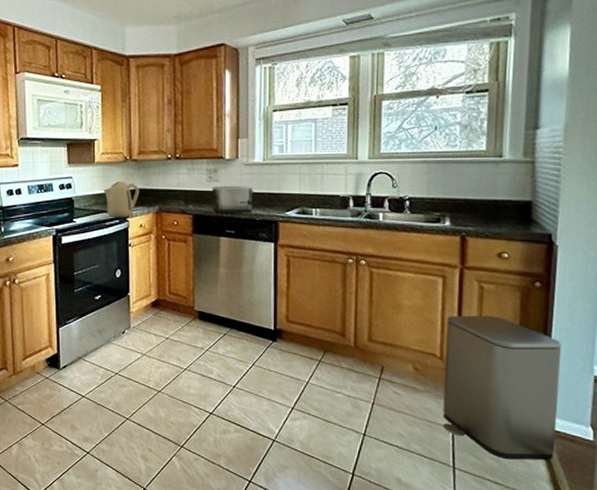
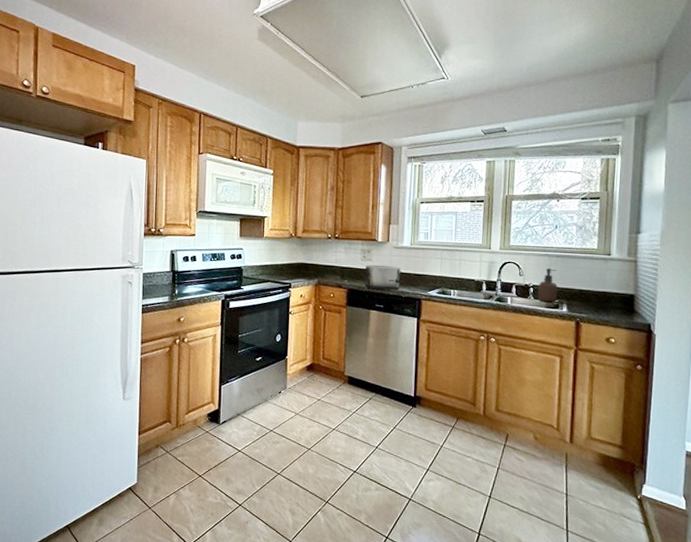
kettle: present [103,180,140,218] -> none [269,254,302,288]
soap dispenser: none [415,177,438,216] -> present [538,268,557,303]
pedal bin: present [443,315,562,460] -> none [558,391,659,526]

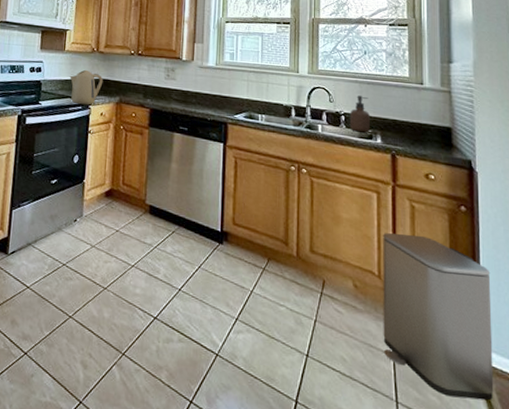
kettle: none [269,254,302,288] -> present [69,69,103,106]
toaster: present [364,264,401,290] -> none [168,83,206,113]
pedal bin: none [558,391,659,526] -> present [383,233,494,401]

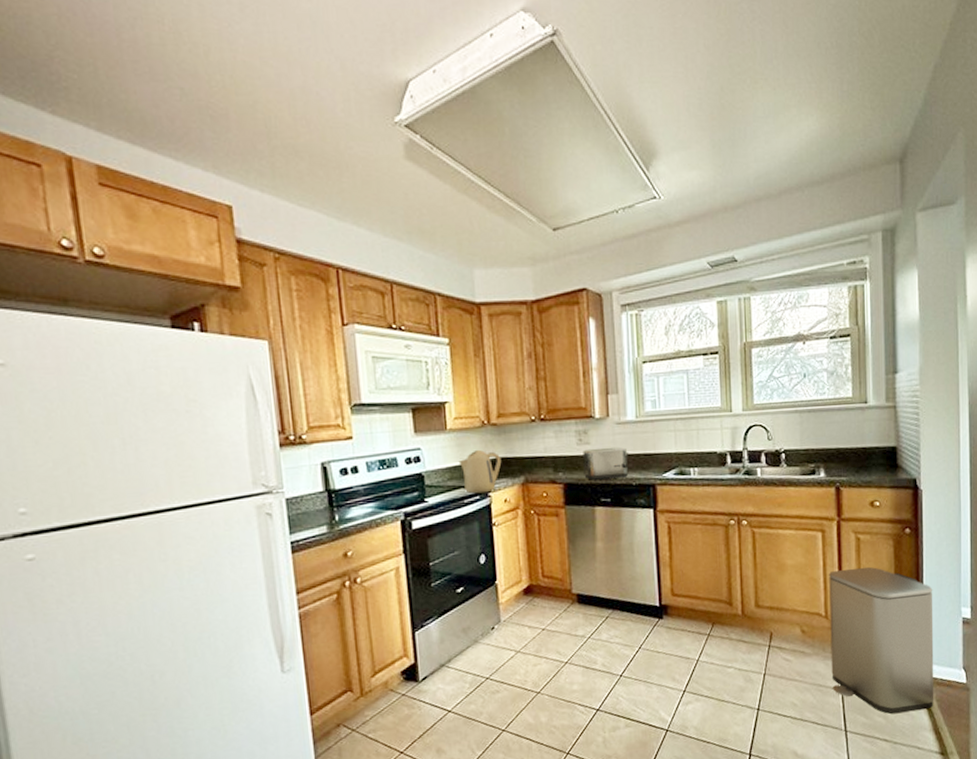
toaster: none [168,83,206,113] -> present [583,446,629,480]
soap dispenser: present [350,96,370,133] -> none [791,427,812,469]

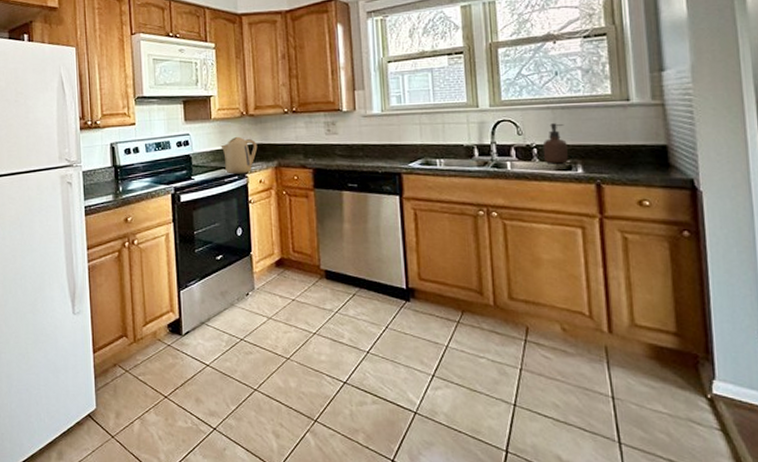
toaster: present [583,446,629,480] -> none [331,137,375,167]
soap dispenser: none [791,427,812,469] -> present [543,123,568,164]
pedal bin: present [829,566,934,715] -> none [592,268,732,433]

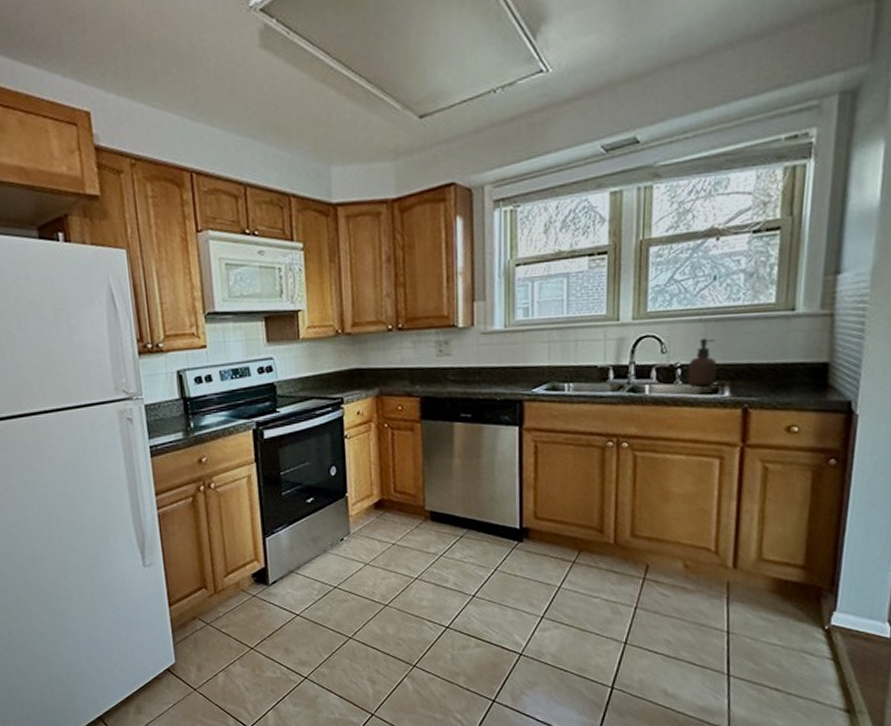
kettle: present [220,136,258,175] -> none [311,359,356,406]

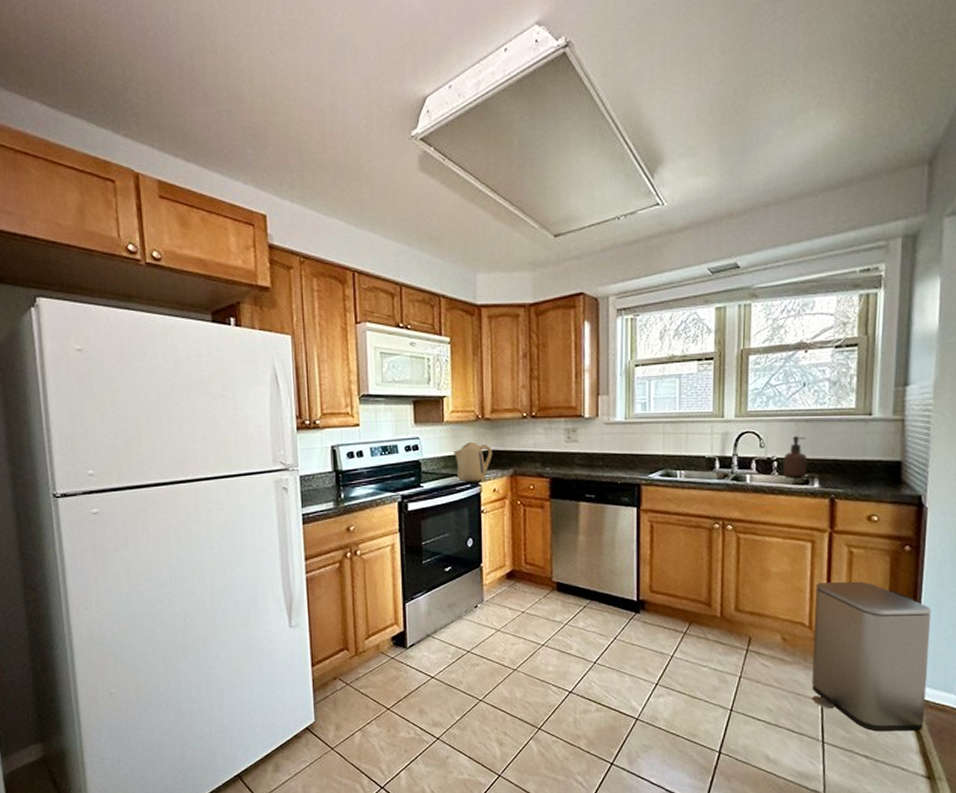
kettle: none [311,359,356,406] -> present [453,441,493,482]
pedal bin: none [717,500,859,663] -> present [811,581,932,732]

